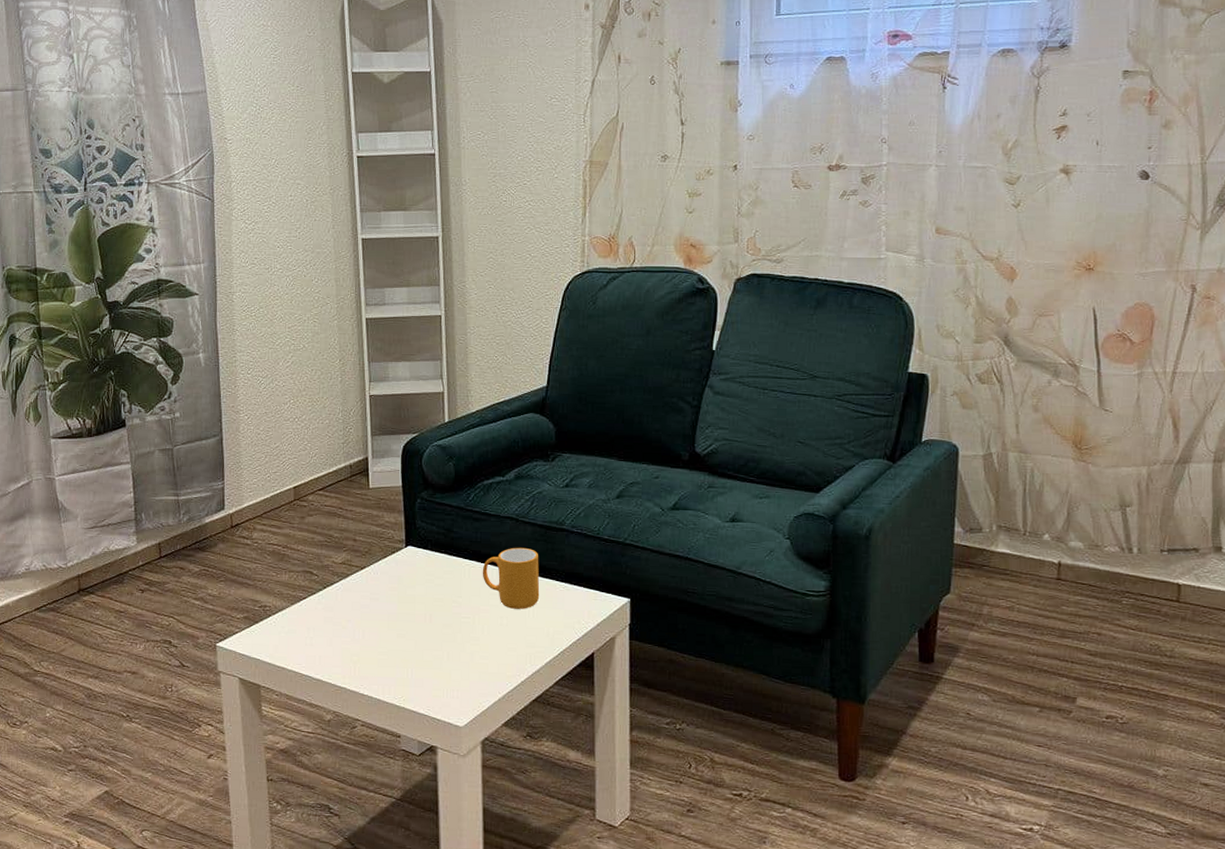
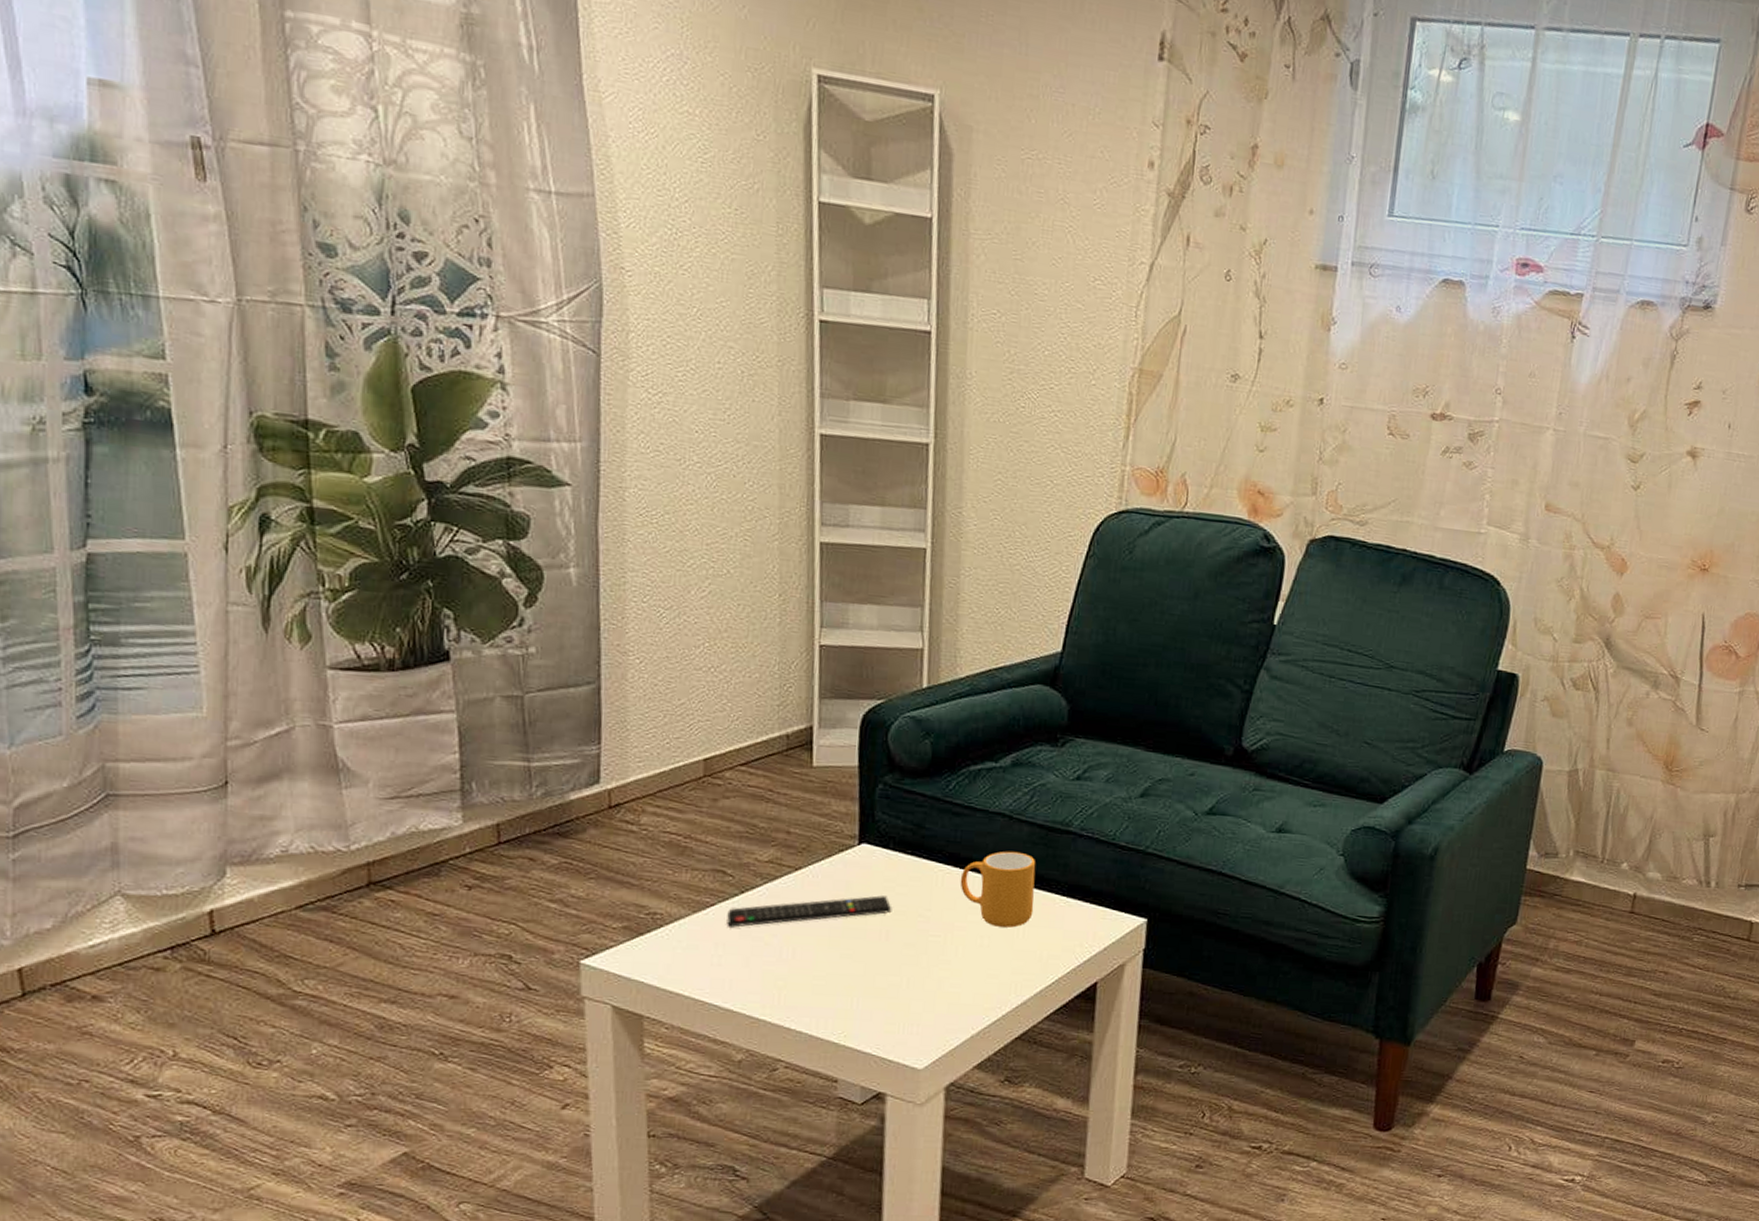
remote control: none [315,587,433,615] -> present [727,895,892,927]

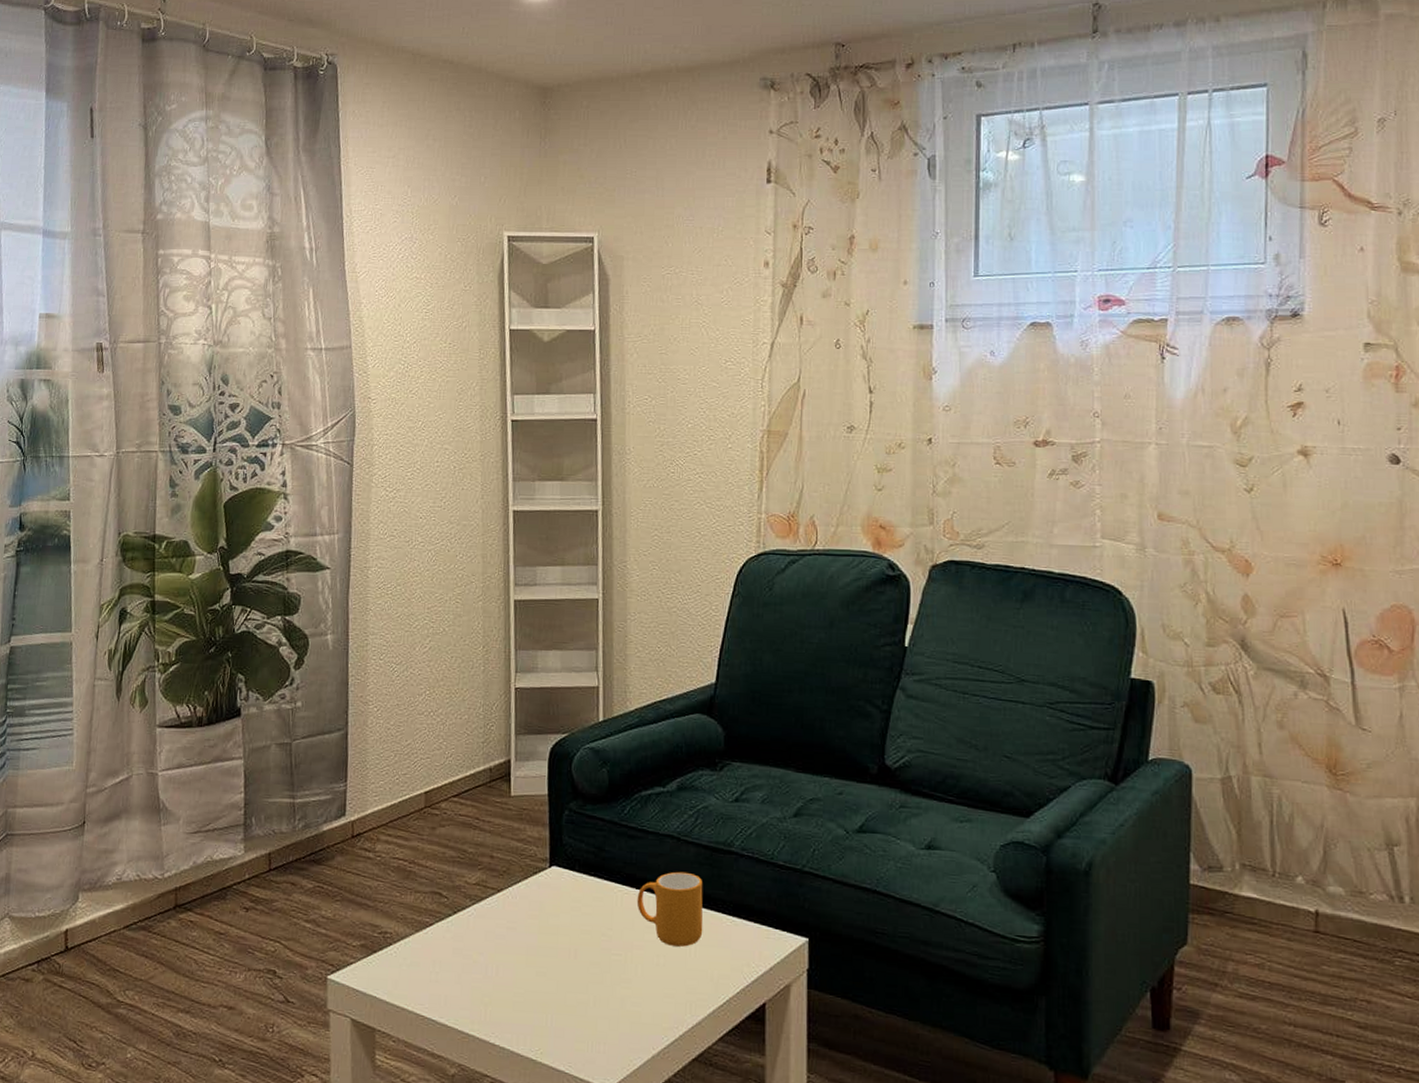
remote control: present [727,895,892,927] -> none [442,915,579,946]

